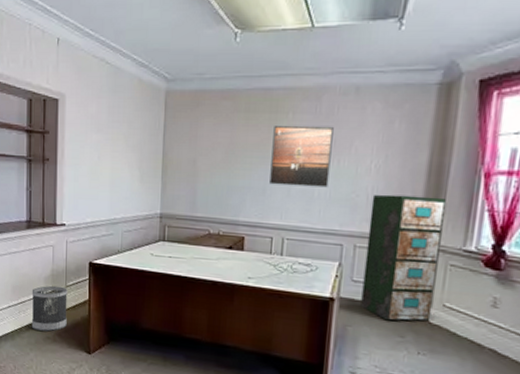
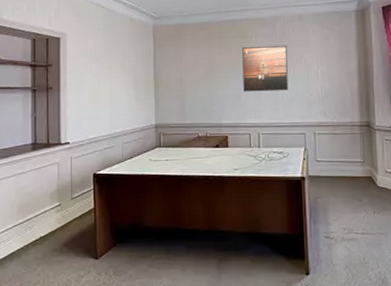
wastebasket: present [31,285,68,332] -> none [38,199,74,244]
filing cabinet: present [360,194,446,321] -> none [322,90,378,190]

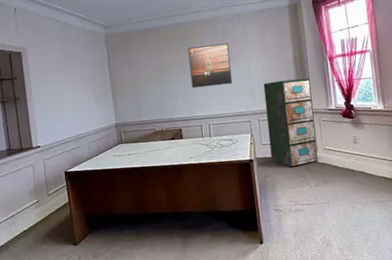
filing cabinet: none [322,90,378,190] -> present [263,77,319,167]

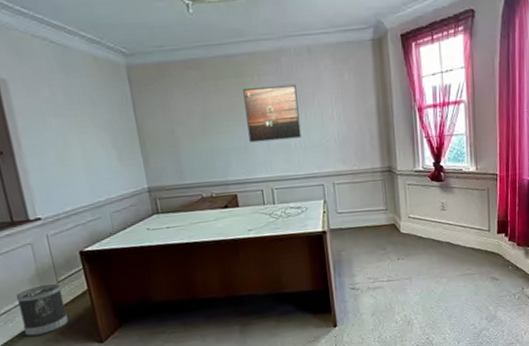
wastebasket: none [19,196,53,237] -> present [15,283,69,337]
filing cabinet: present [263,77,319,167] -> none [339,132,402,239]

